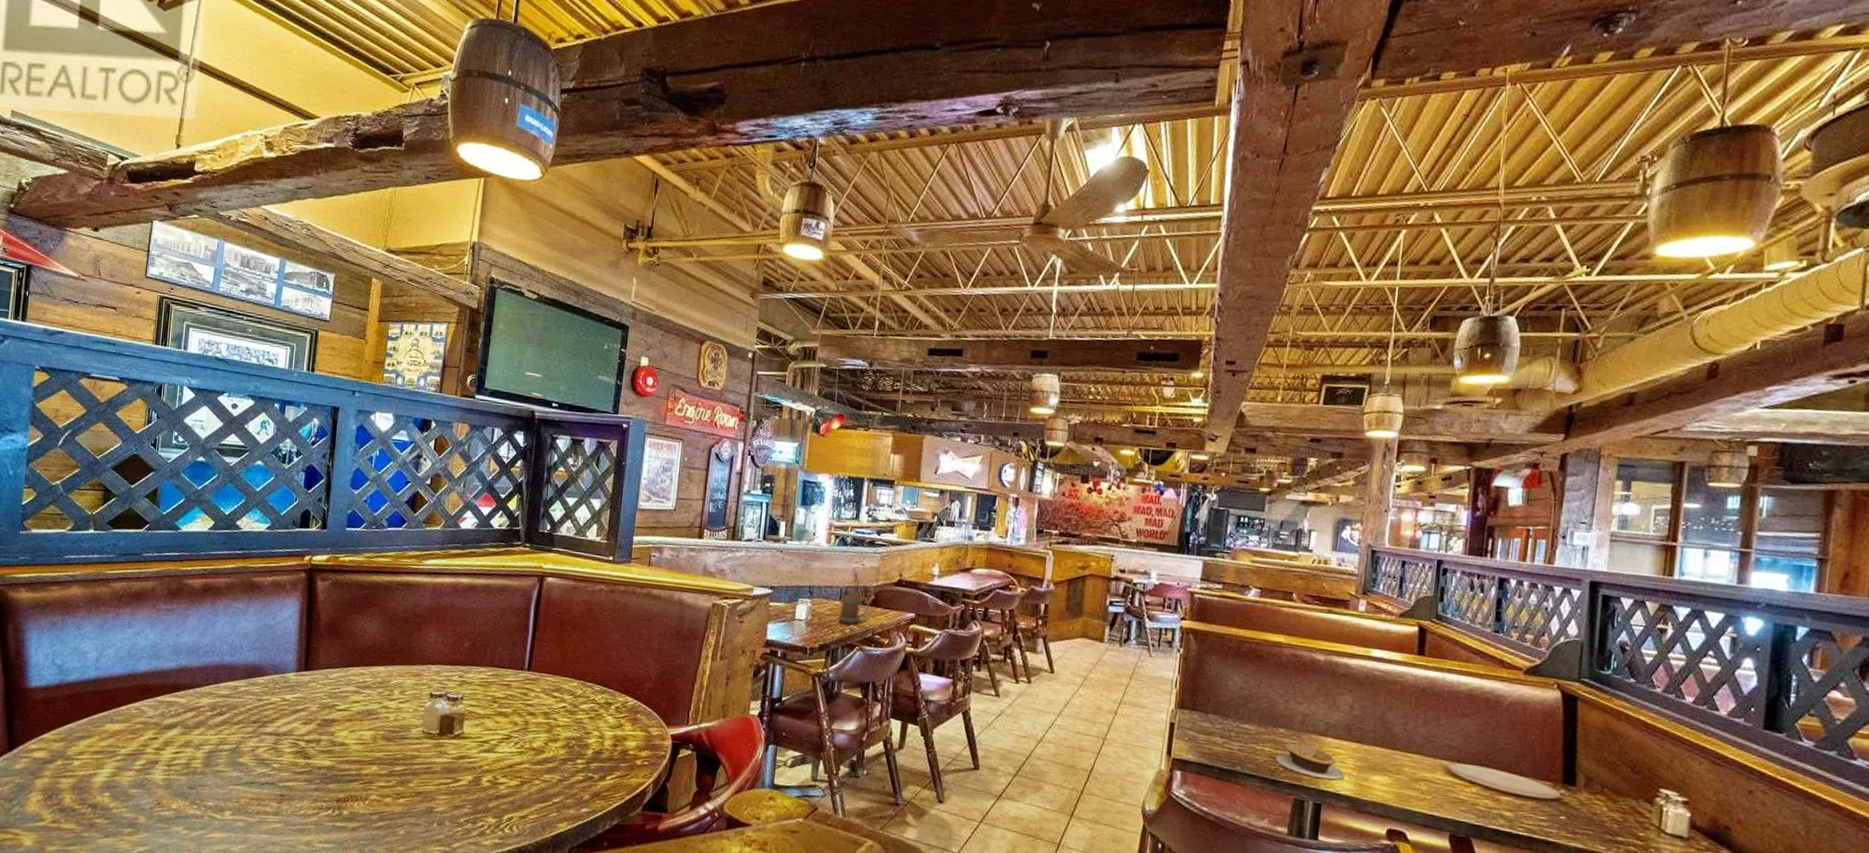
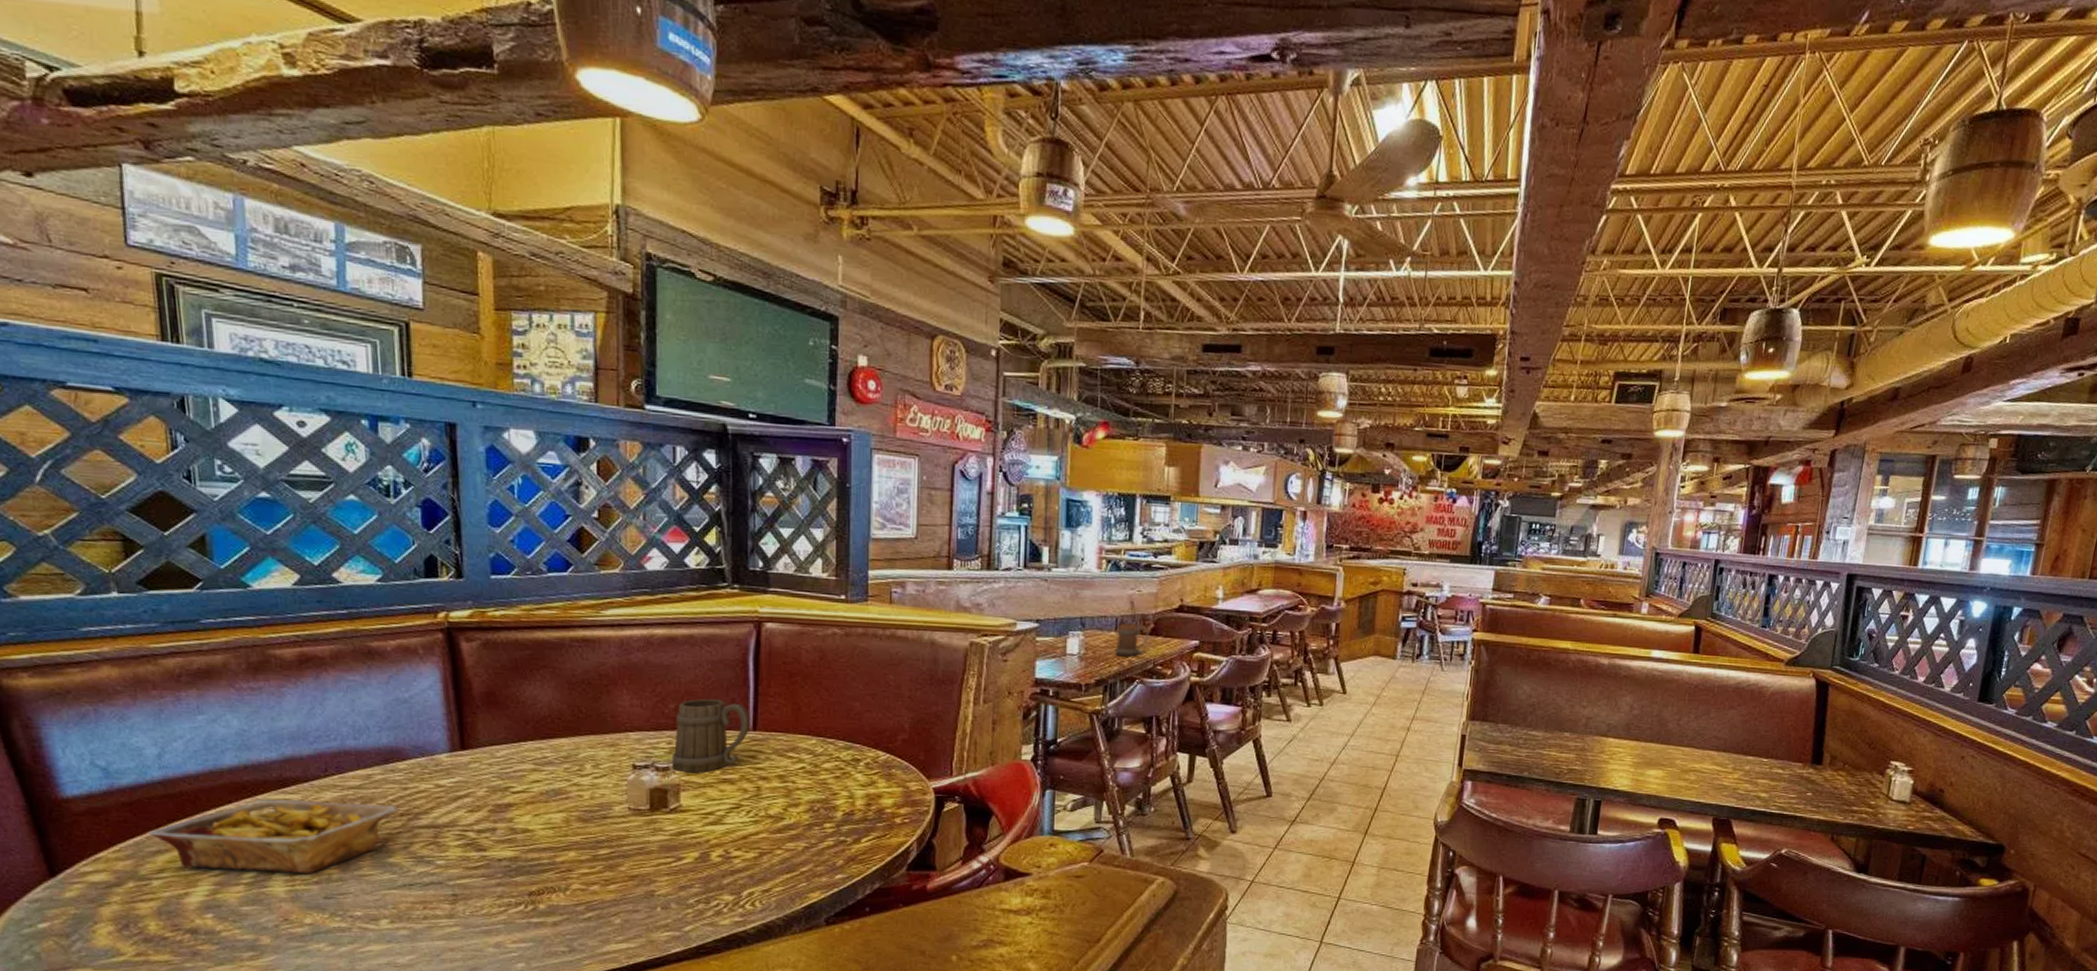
french fries: none [78,700,254,767] -> present [147,799,400,875]
beer mug: none [460,639,526,705] -> present [671,698,749,773]
french fries: present [1274,743,1344,780] -> none [1559,746,1623,778]
plate: present [1448,763,1561,800] -> none [1714,752,1809,779]

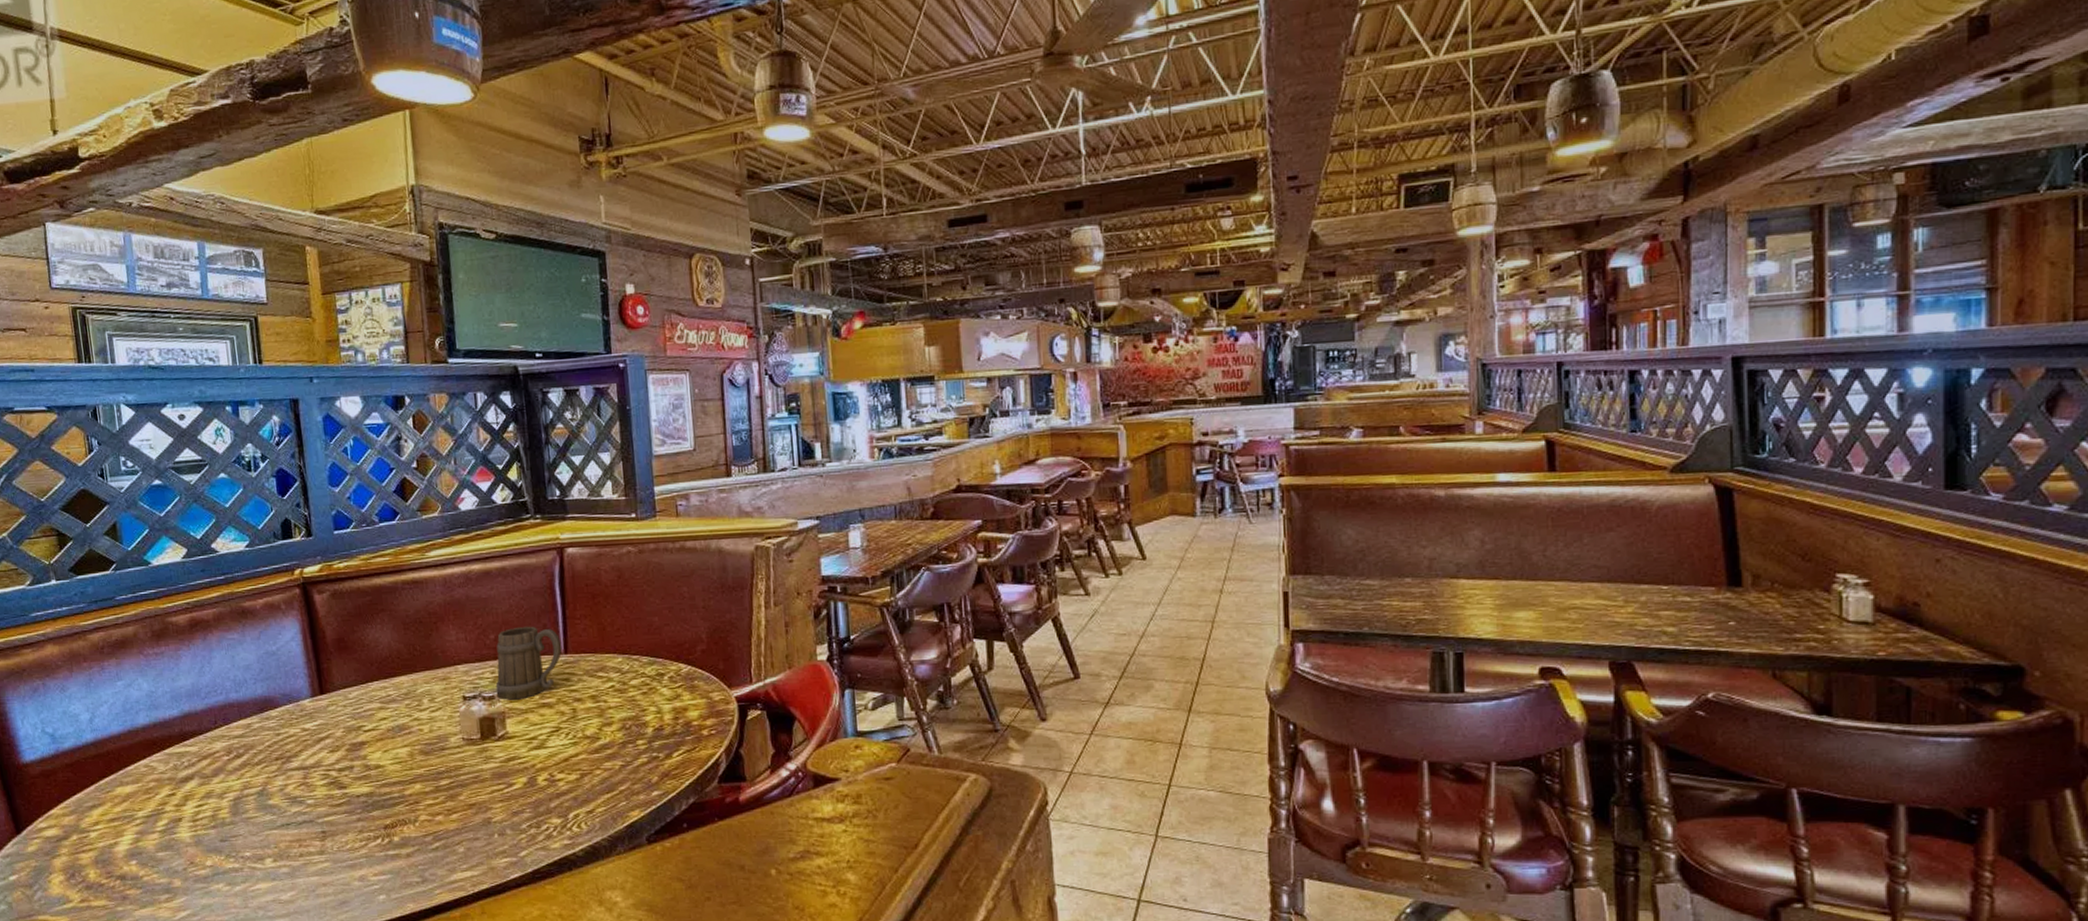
french fries: present [147,799,400,875] -> none [85,750,276,820]
beer mug: present [1115,624,1149,658] -> none [897,510,930,546]

